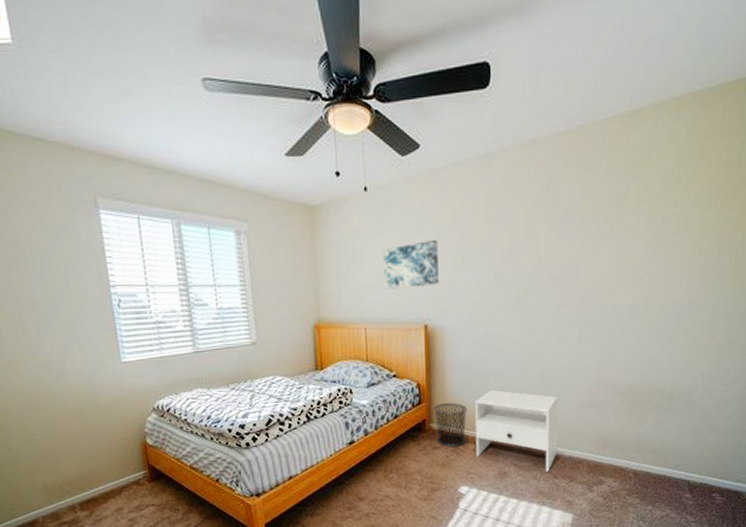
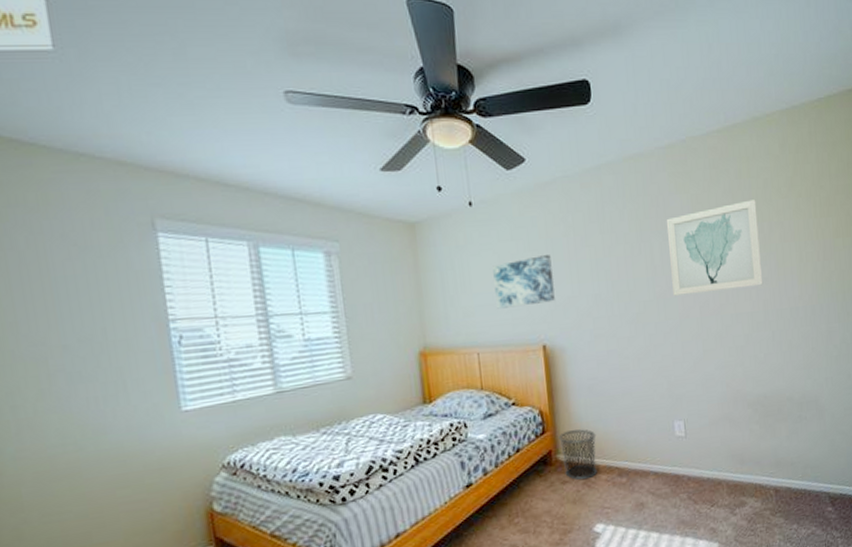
nightstand: present [475,389,559,473] -> none [604,411,695,499]
wall art: none [554,189,653,285] -> present [666,199,763,296]

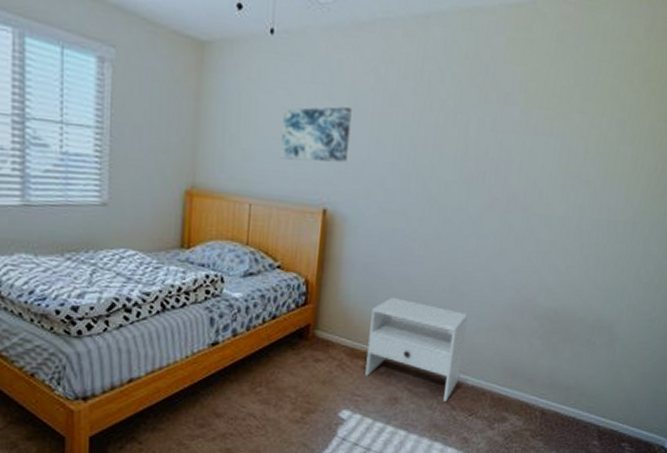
waste bin: present [559,429,597,480] -> none [320,307,362,362]
nightstand: none [604,411,695,499] -> present [365,297,468,403]
wall art: present [666,199,763,296] -> none [481,87,602,189]

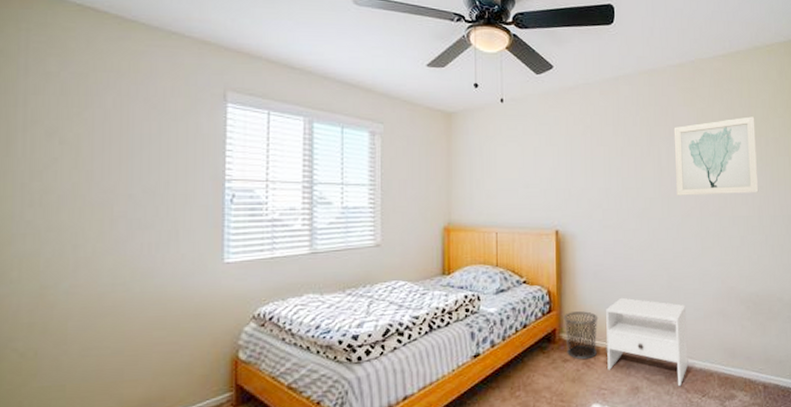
wall art: present [280,107,352,163] -> none [517,150,570,194]
waste bin: none [320,307,362,362] -> present [563,311,599,360]
wall art: none [481,87,602,189] -> present [673,116,759,196]

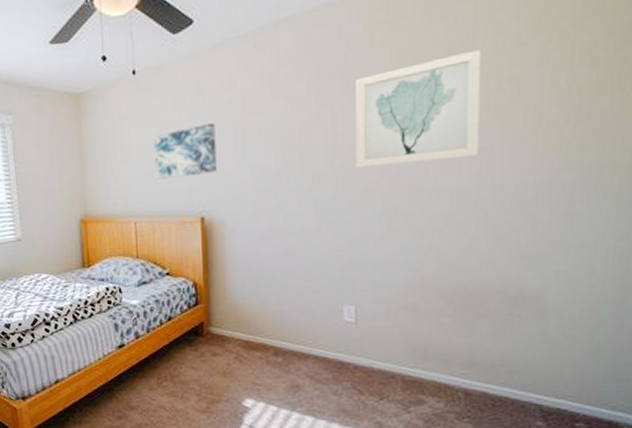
wall art: none [517,150,570,194] -> present [153,123,217,179]
waste bin: present [563,311,599,360] -> none [212,304,252,355]
nightstand: present [606,297,688,387] -> none [261,289,364,388]

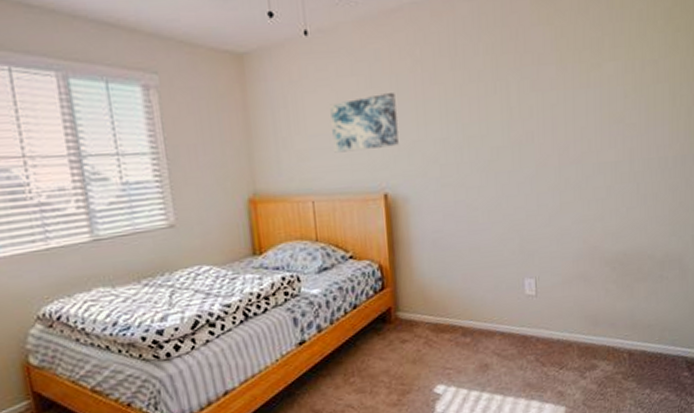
wall art: present [354,49,482,168] -> none [525,33,631,142]

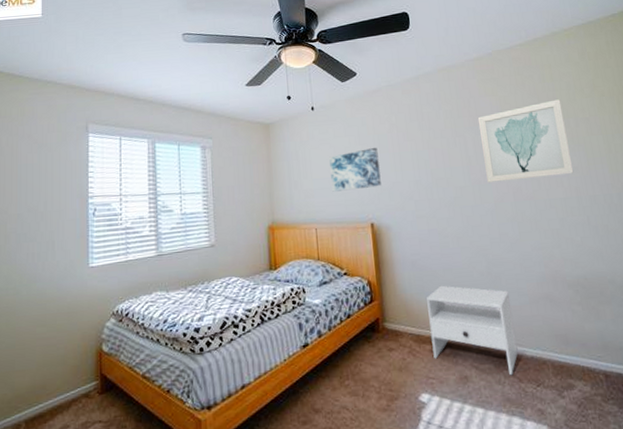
nightstand: none [448,266,544,361] -> present [427,285,518,376]
wall art: none [525,33,631,142] -> present [477,99,574,183]

